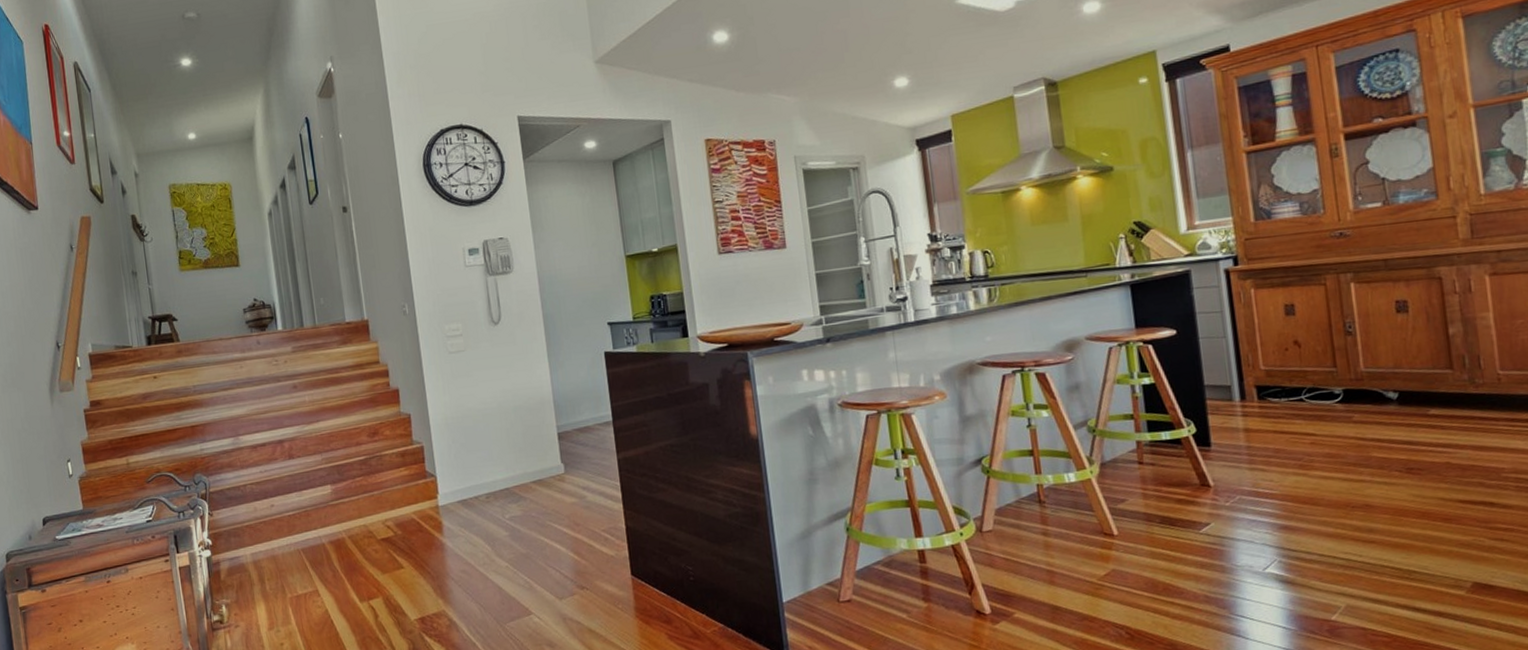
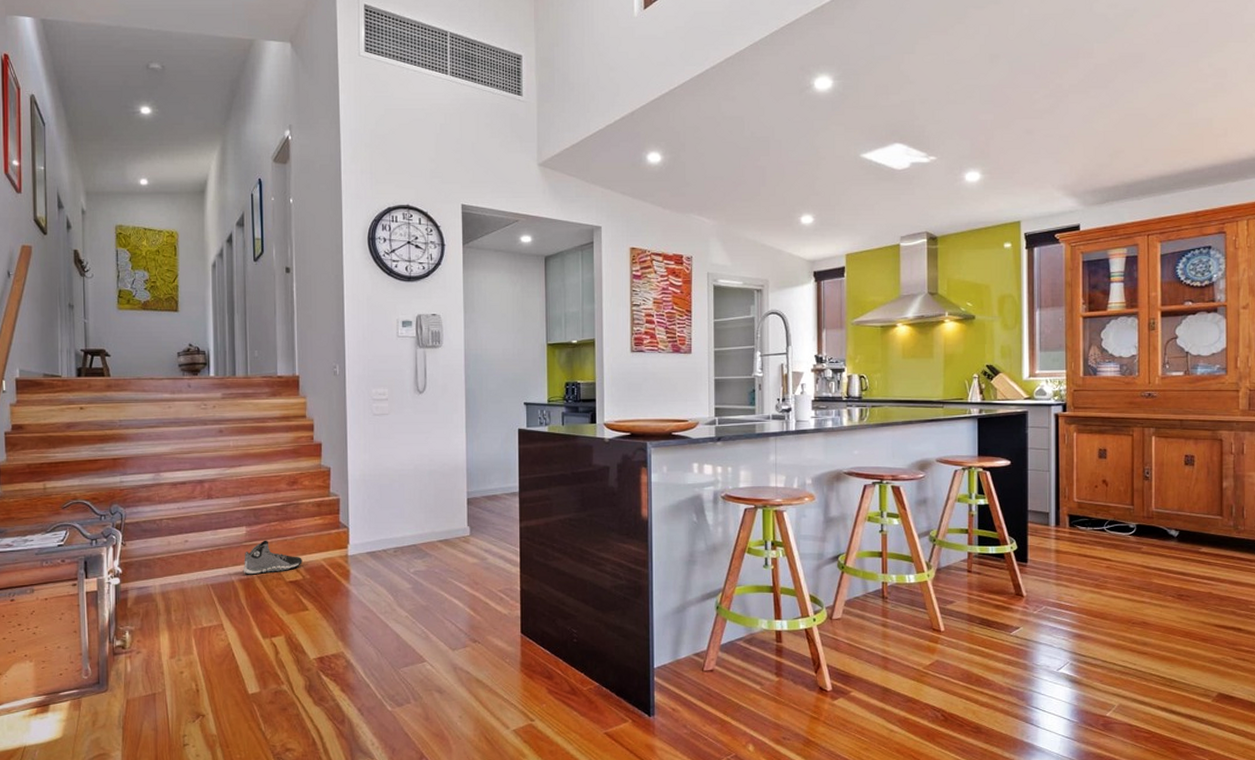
sneaker: none [332,497,392,536] -> present [243,540,302,575]

